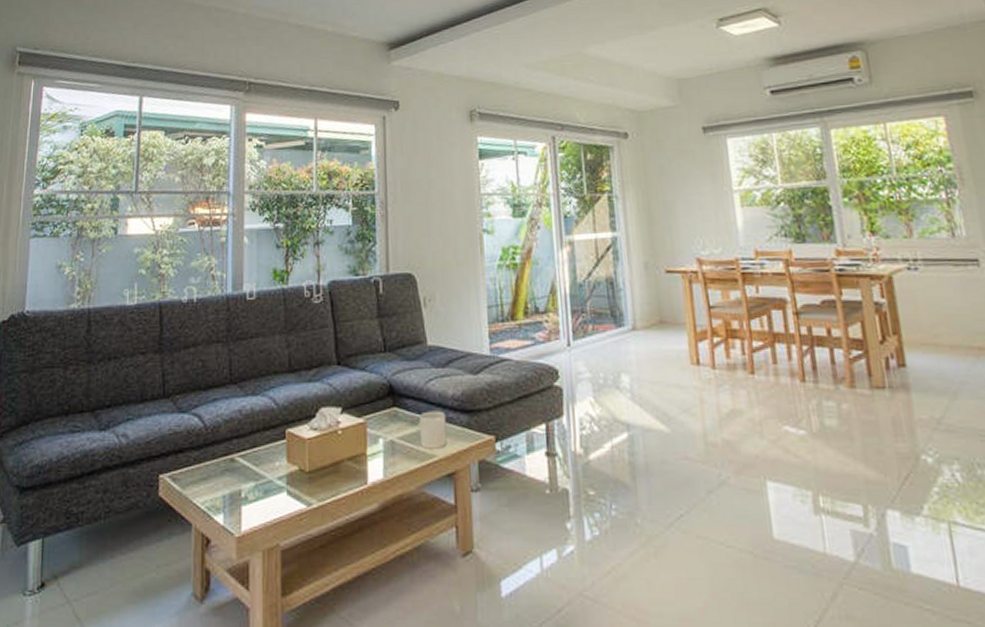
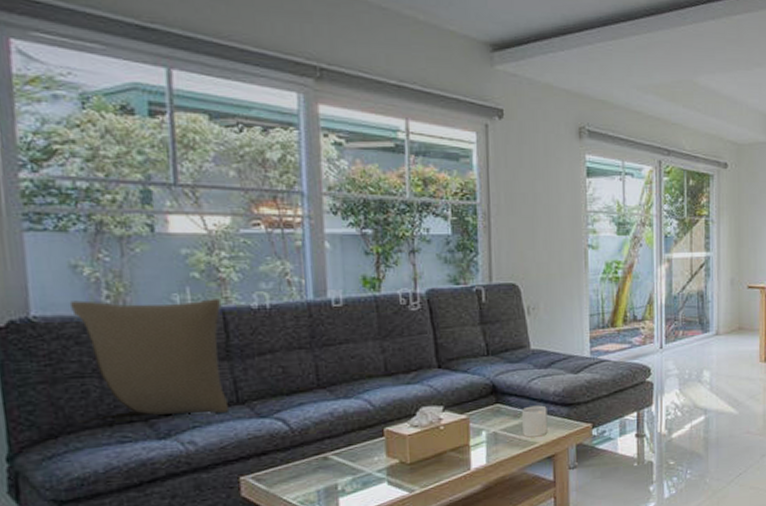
pillow: none [45,293,160,410] -> present [69,299,230,422]

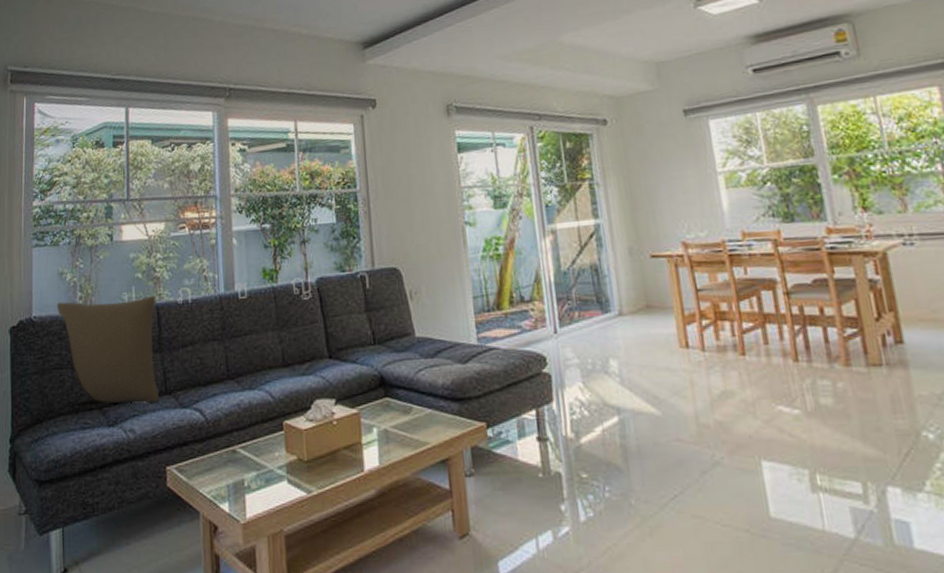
mug: present [522,405,548,438] -> none [411,400,440,437]

